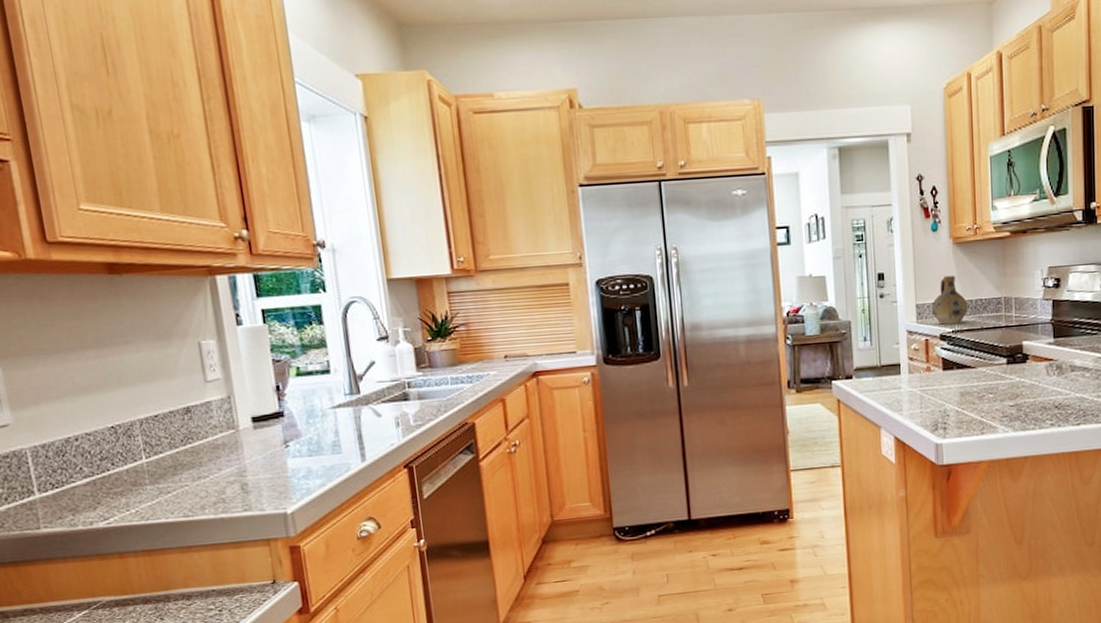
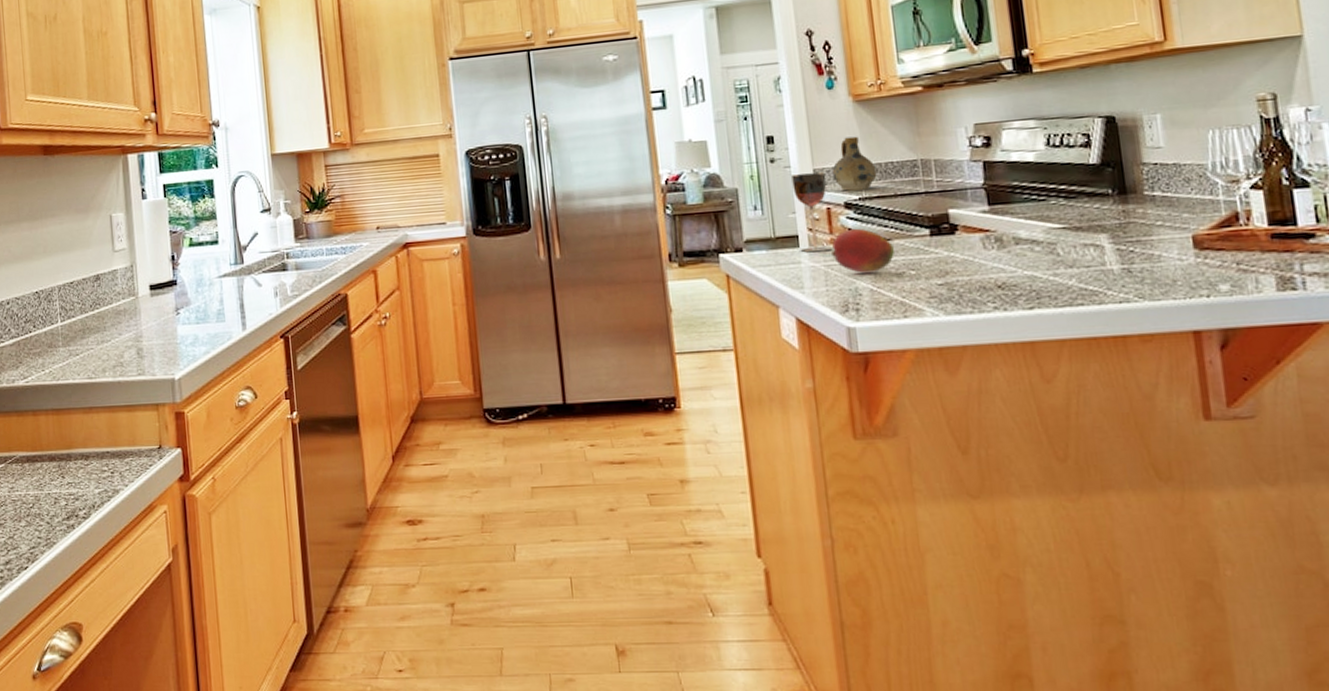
wineglass: none [896,307,928,379] -> present [790,172,833,253]
fruit: none [927,357,977,398] -> present [831,228,894,274]

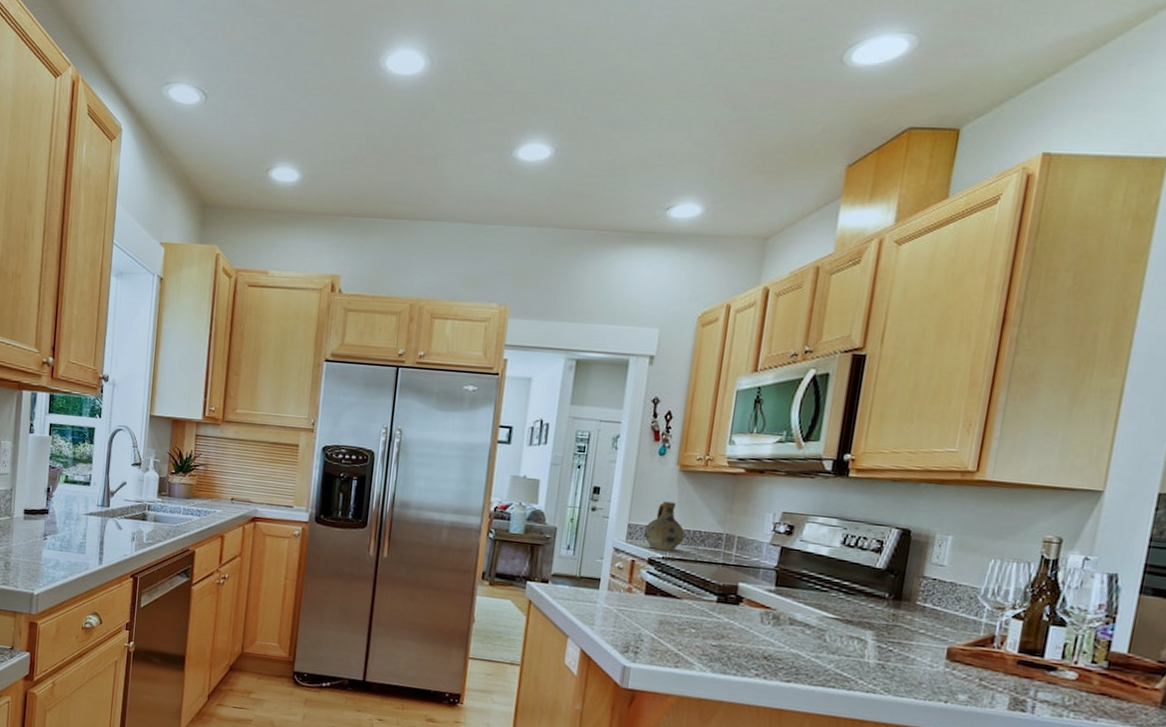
wineglass: present [790,172,833,253] -> none [599,525,639,598]
fruit: present [831,228,894,274] -> none [626,582,682,624]

